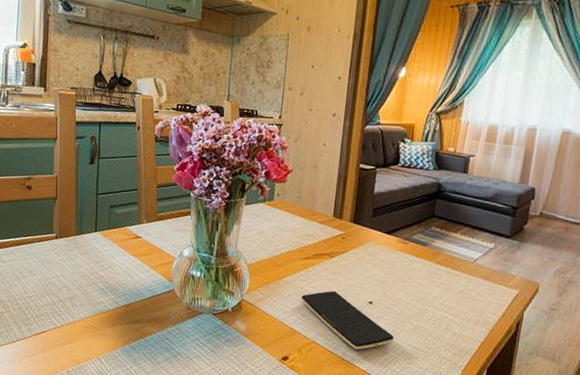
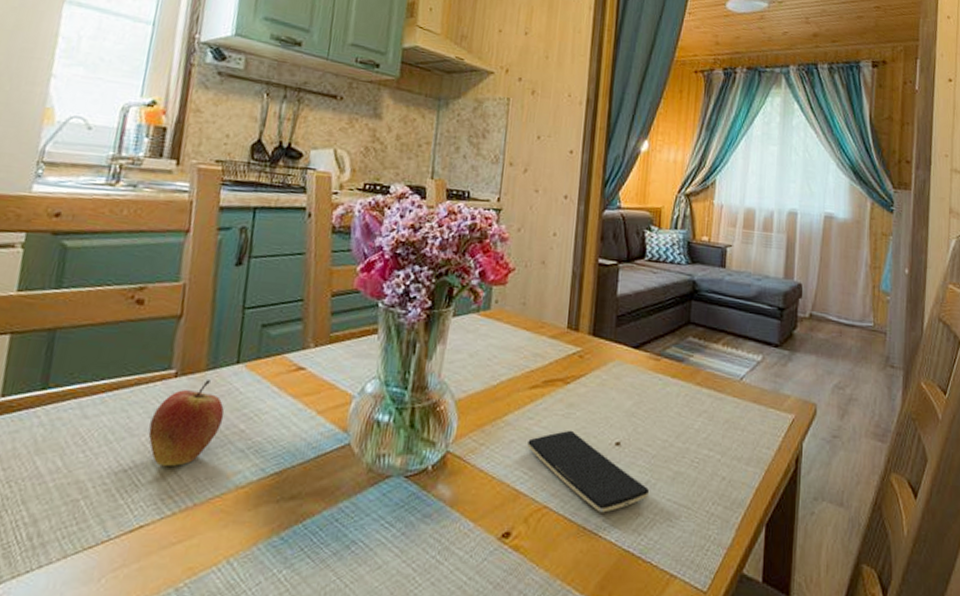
fruit: none [42,242,89,297] -> present [148,380,225,467]

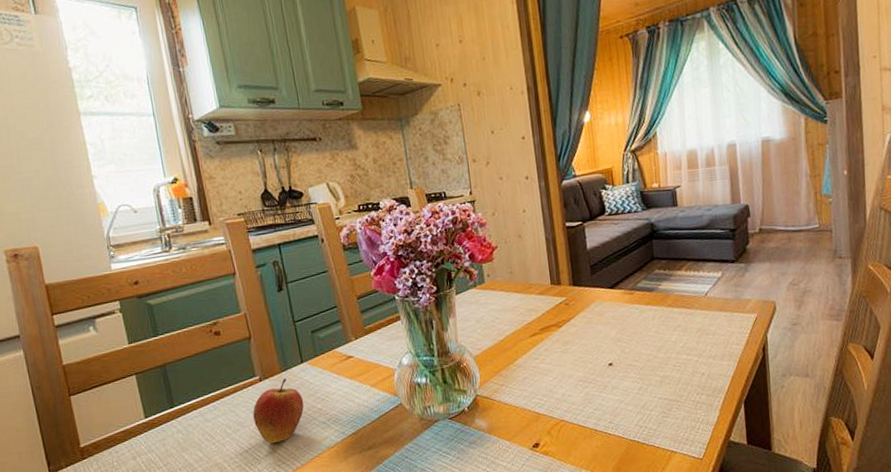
smartphone: present [527,430,649,513] -> none [538,361,643,417]

